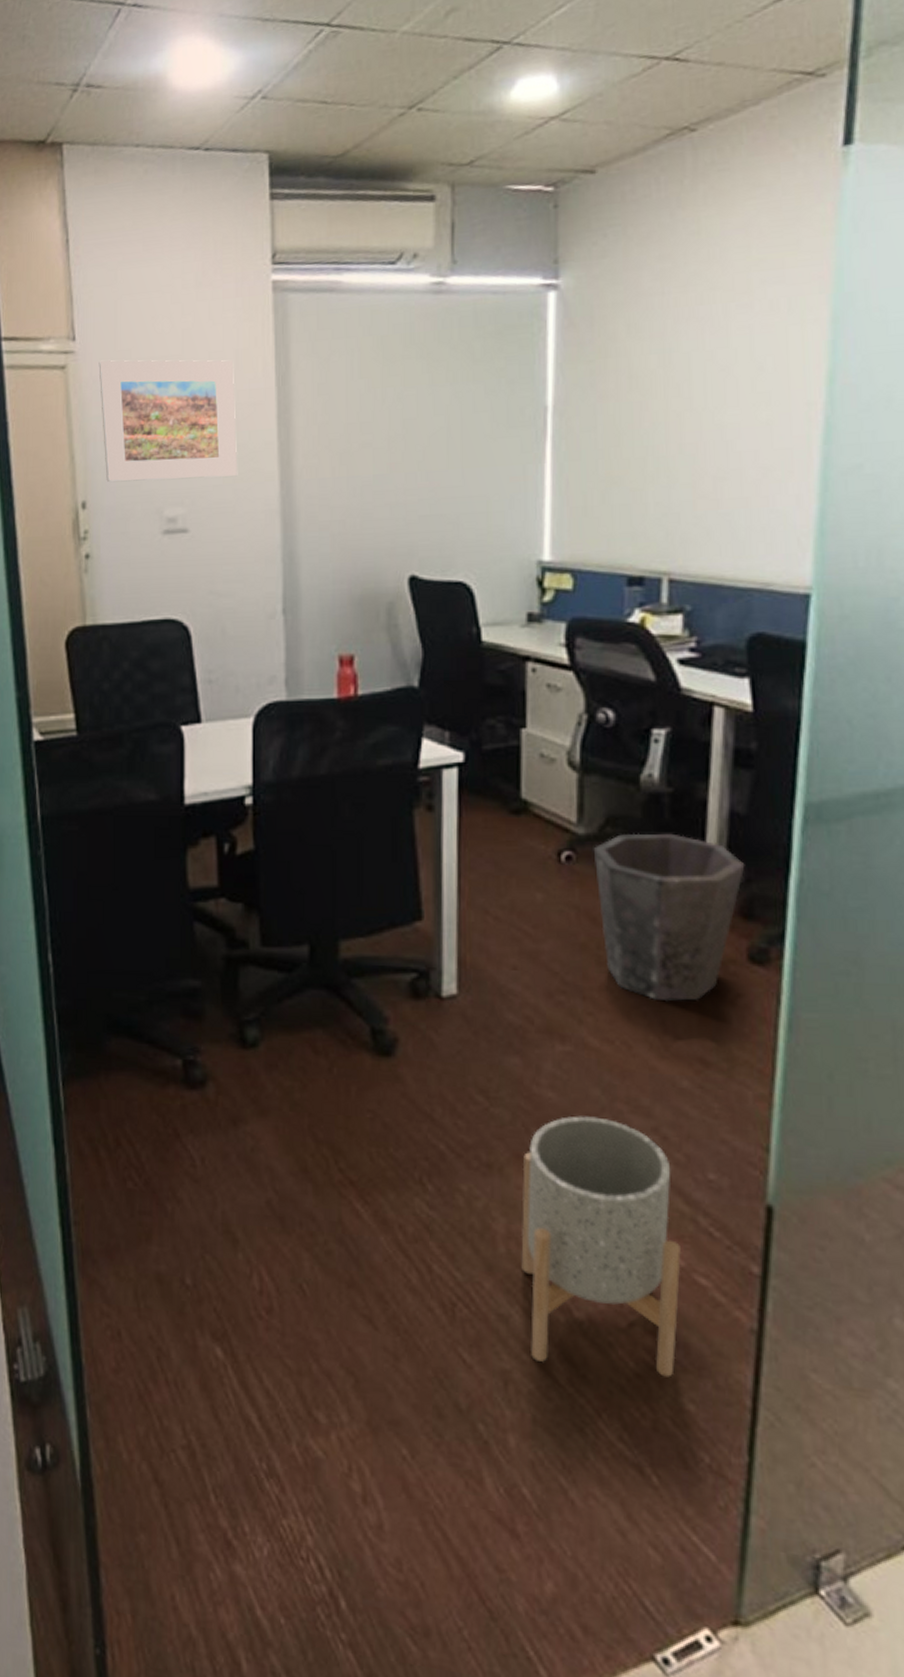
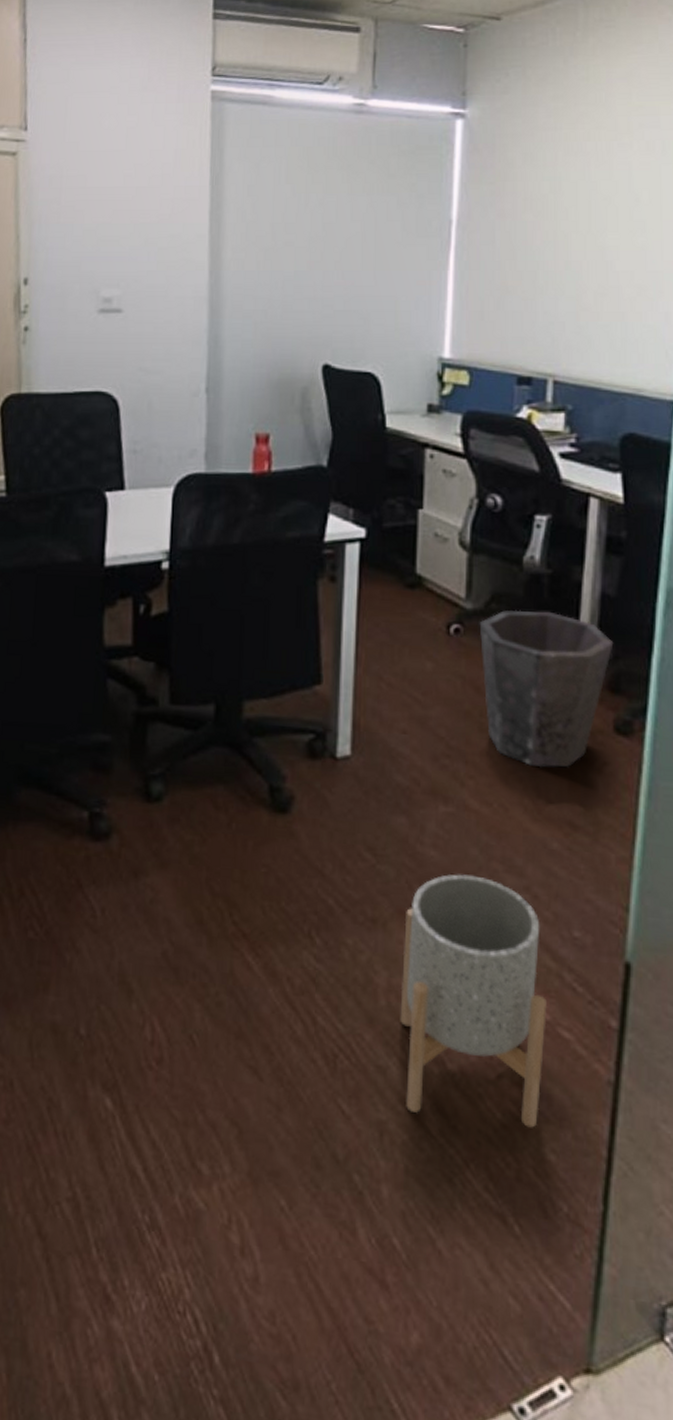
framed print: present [98,360,238,482] -> none [47,150,173,263]

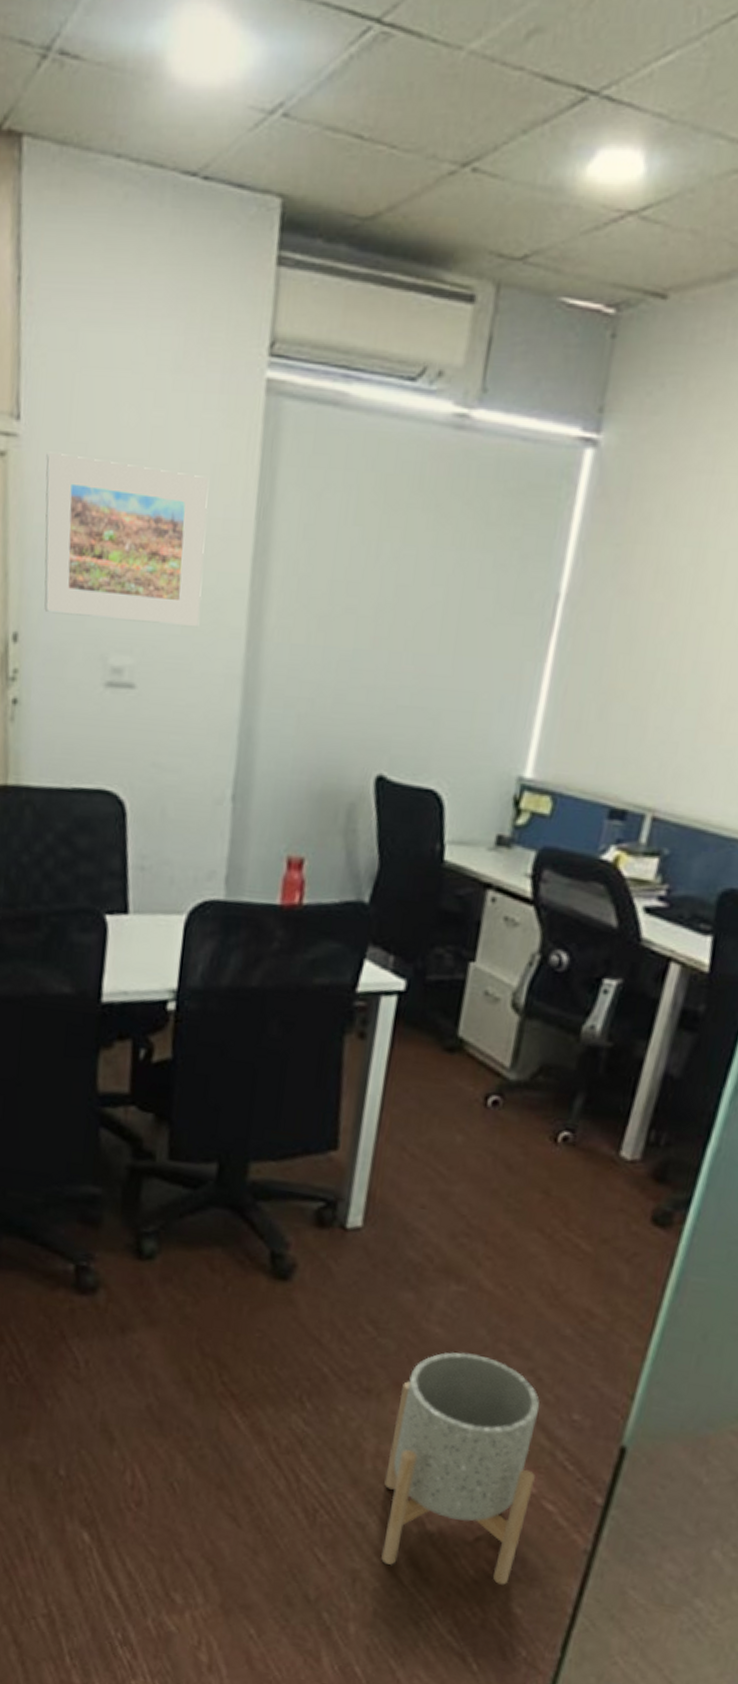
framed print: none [47,150,173,263] -> present [44,451,209,626]
waste bin: present [479,610,614,768] -> none [514,1084,668,1256]

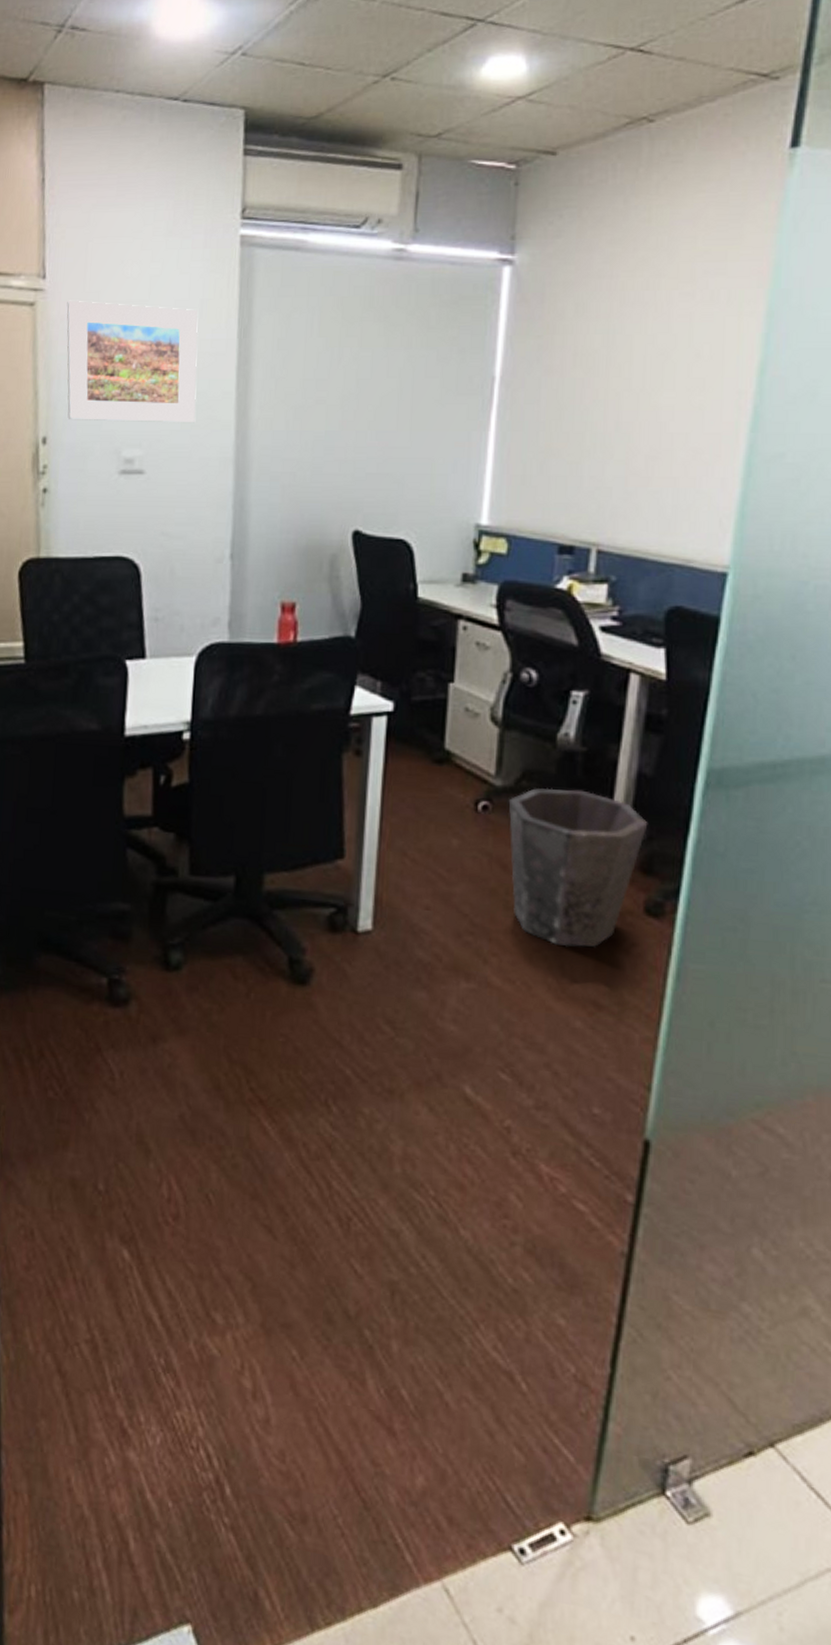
planter: present [381,1352,540,1585] -> none [414,1049,563,1294]
waste bin: none [514,1084,668,1256] -> present [508,787,648,948]

